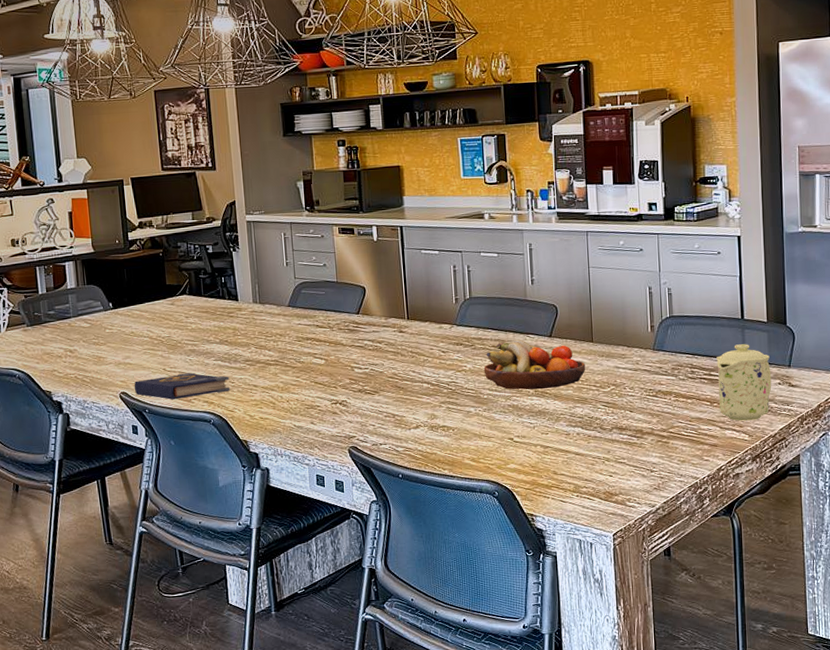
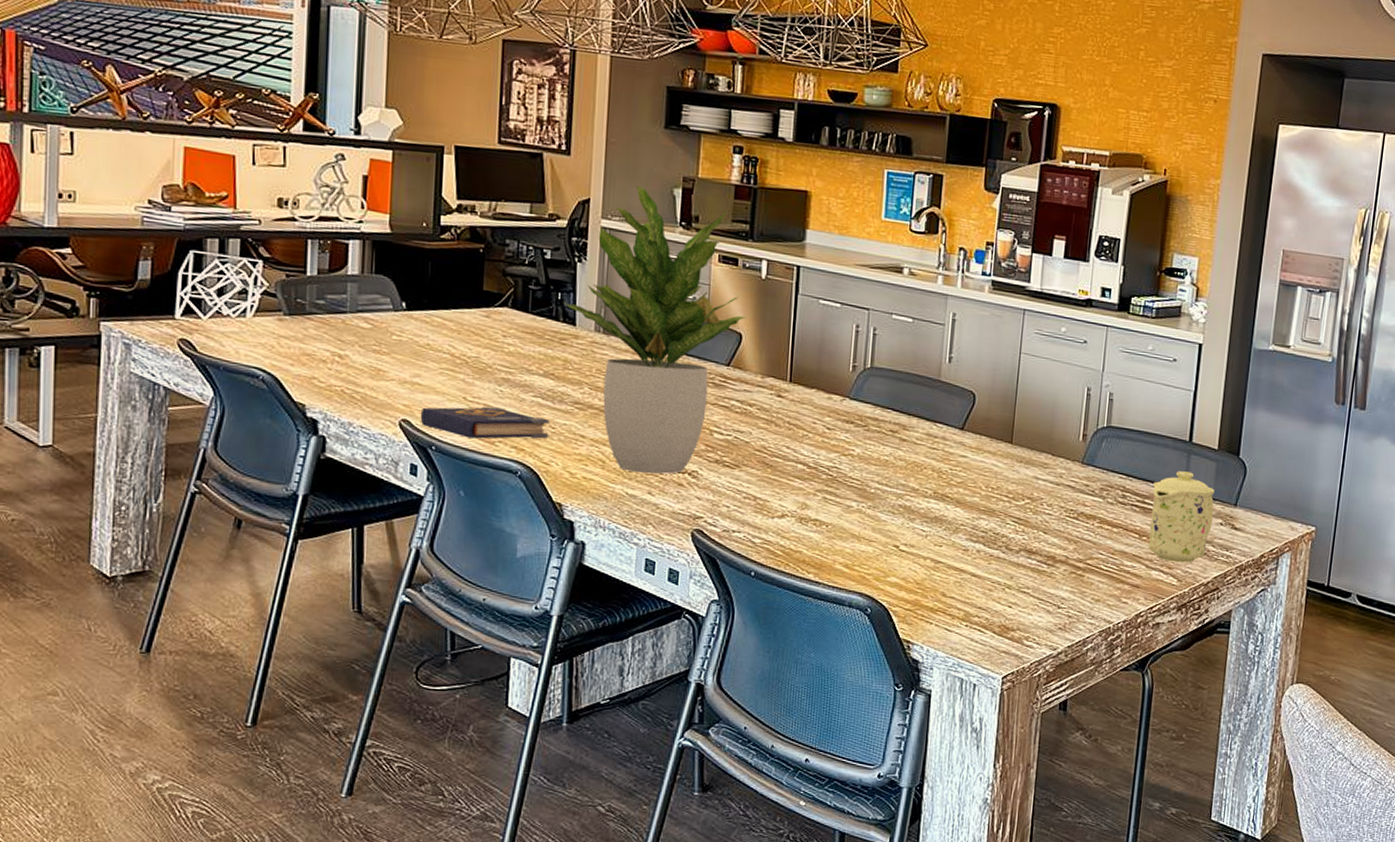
potted plant: none [226,184,366,409] -> present [563,185,746,474]
fruit bowl: present [483,340,586,390] -> none [875,427,1000,492]

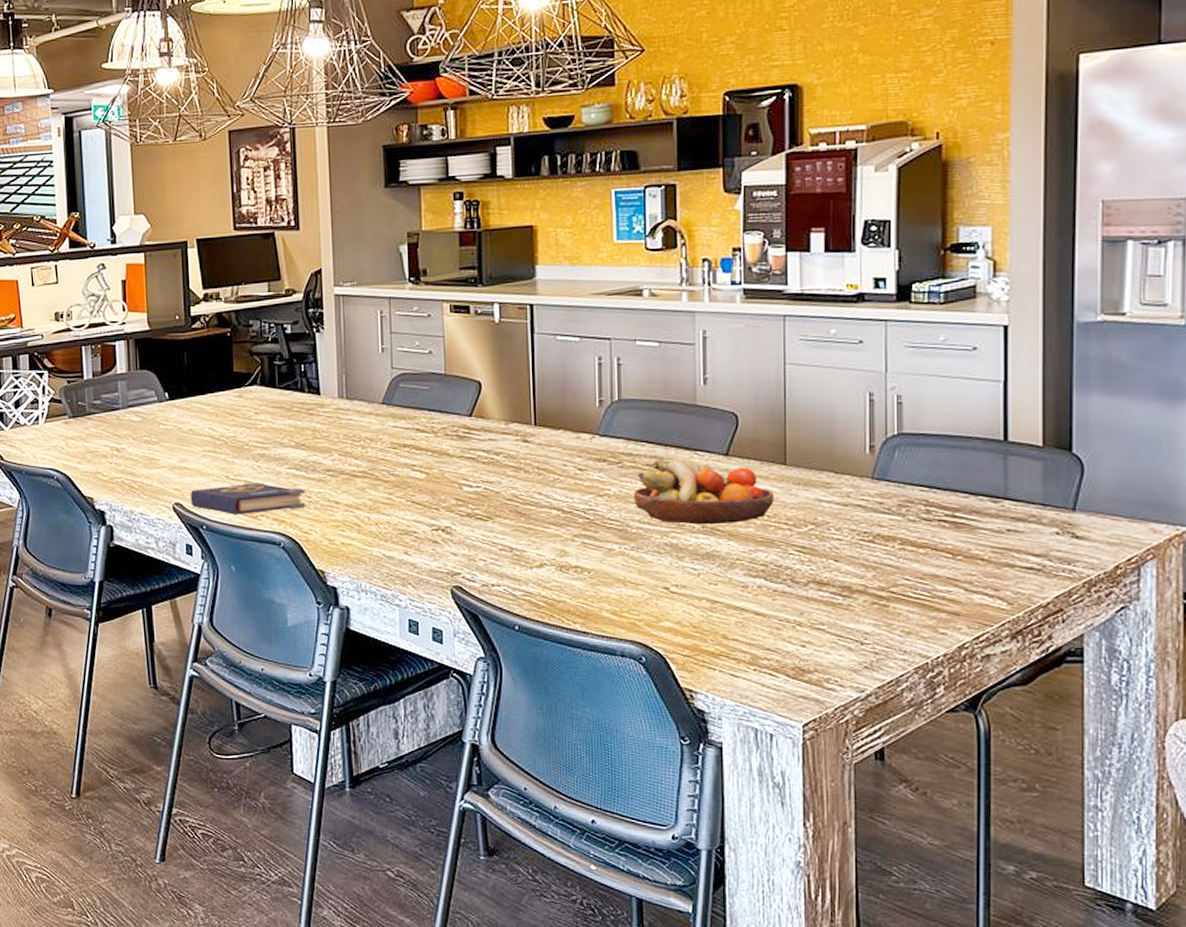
potted plant: present [563,185,746,474] -> none [306,248,483,534]
fruit bowl: none [875,427,1000,492] -> present [633,458,775,525]
mug: present [1148,471,1215,563] -> none [964,476,1046,583]

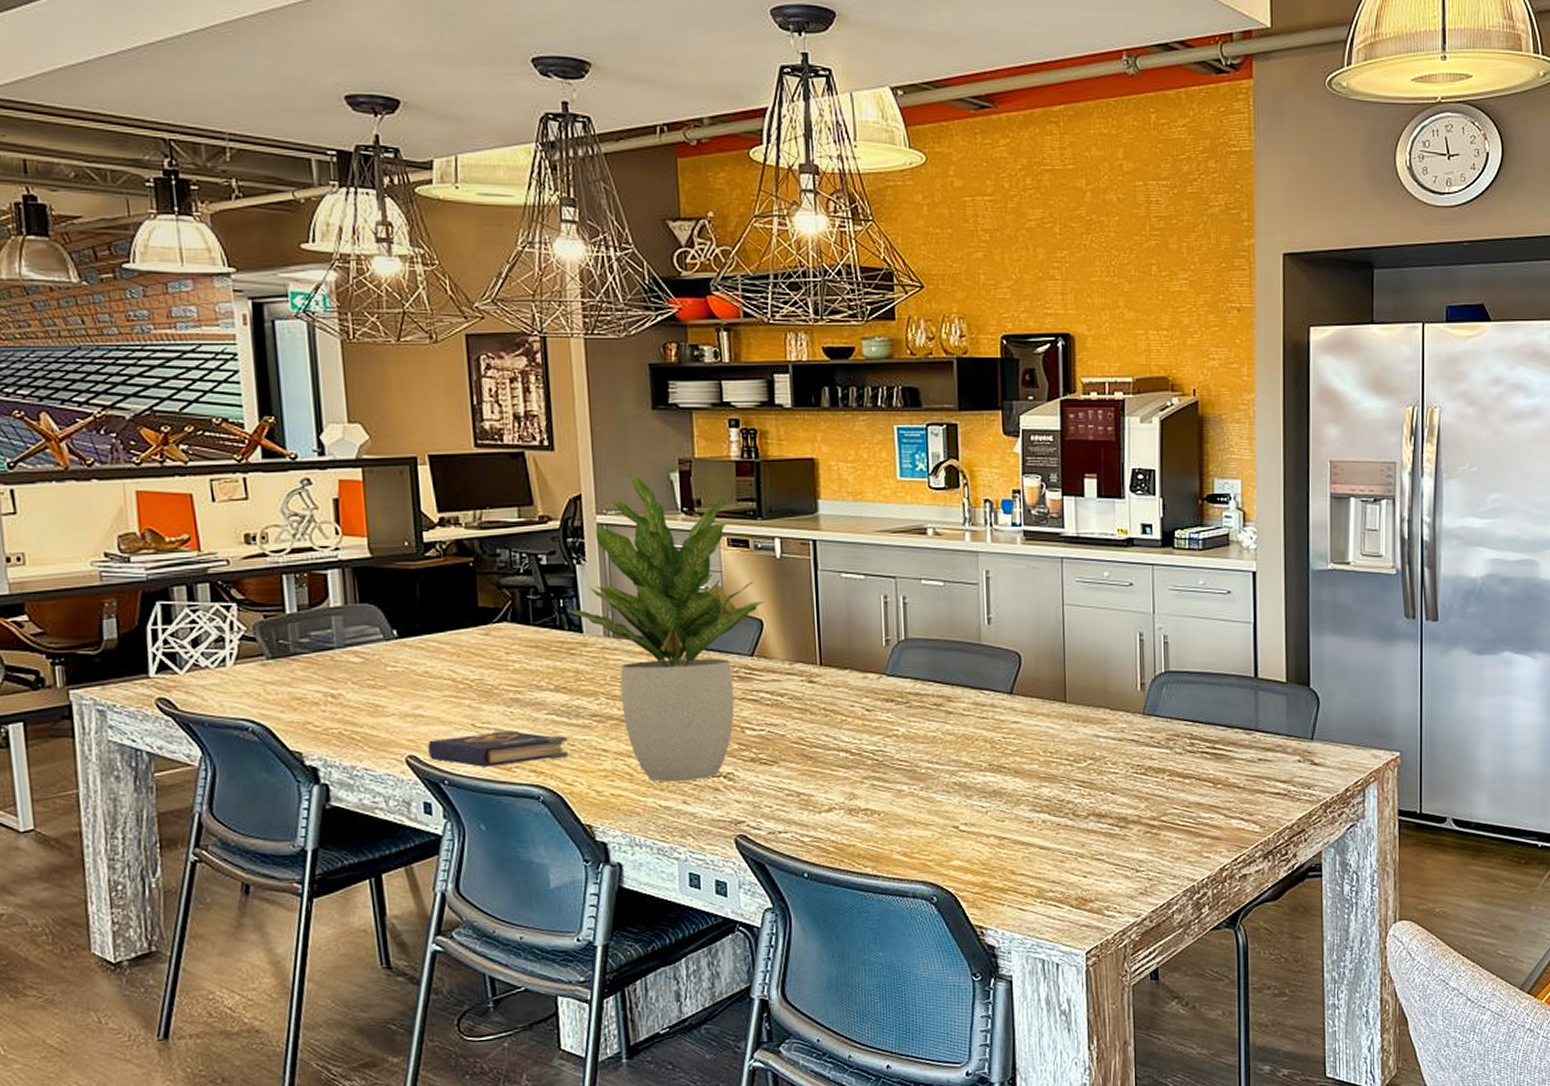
potted plant: none [306,248,483,534] -> present [566,474,765,783]
fruit bowl: present [633,458,775,525] -> none [921,697,1056,763]

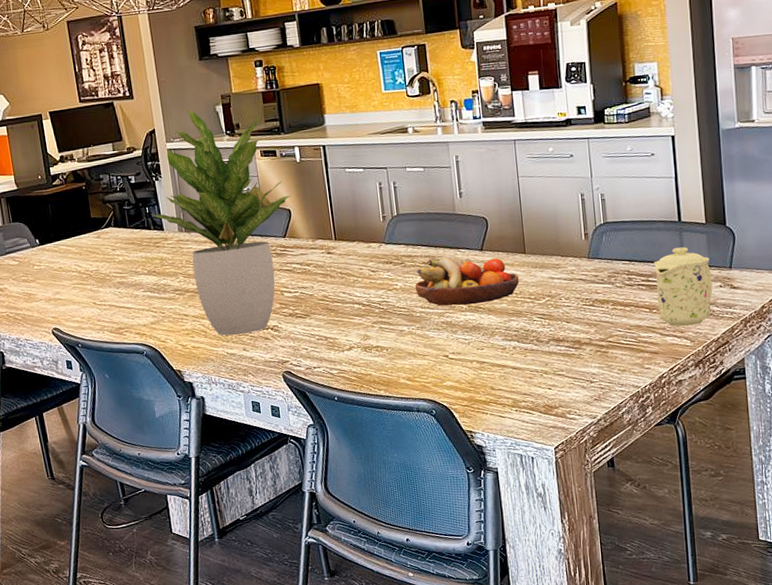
book: present [427,730,569,767] -> none [65,305,161,333]
fruit bowl: none [921,697,1056,763] -> present [415,255,520,306]
mug: none [1222,709,1290,808] -> present [654,247,713,327]

